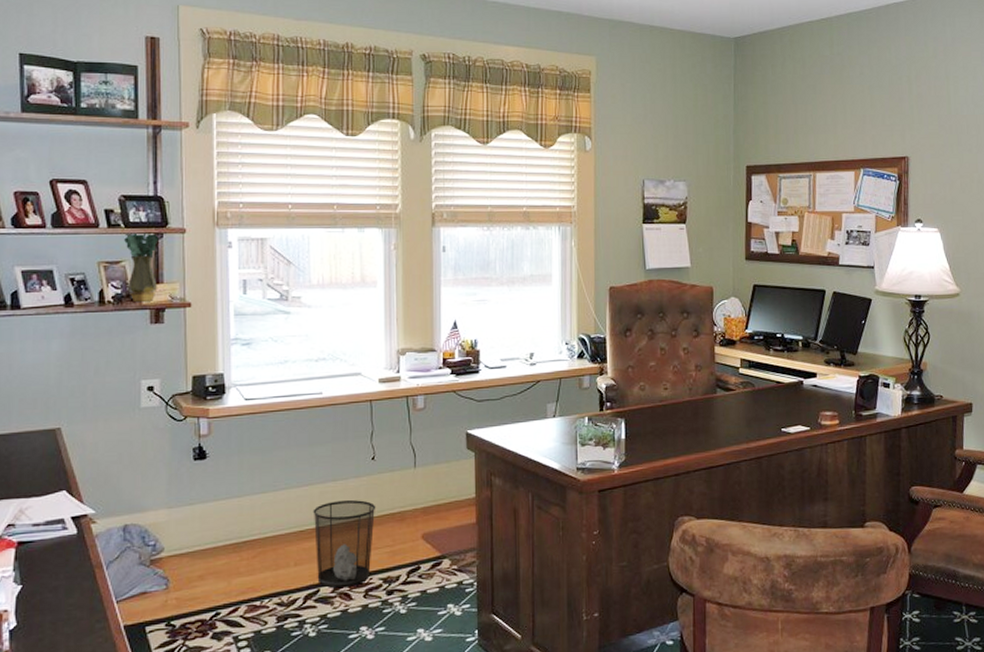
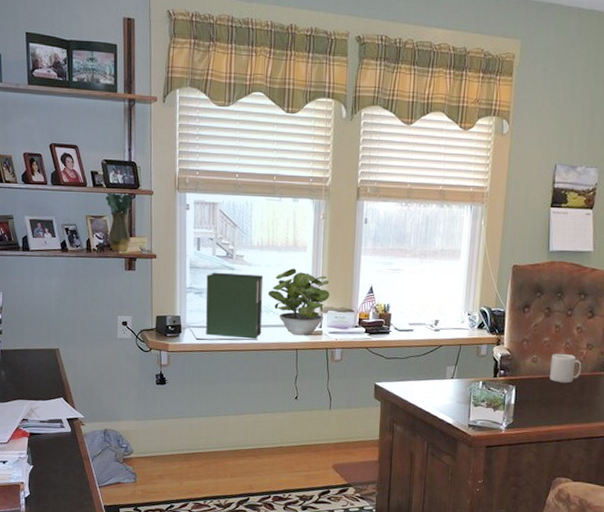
binder: none [256,317,327,394] -> present [205,272,264,339]
waste bin: present [313,500,376,588] -> none [246,429,297,499]
potted plant: none [332,307,408,384] -> present [268,268,330,336]
mug: none [659,377,693,411] -> present [549,353,582,384]

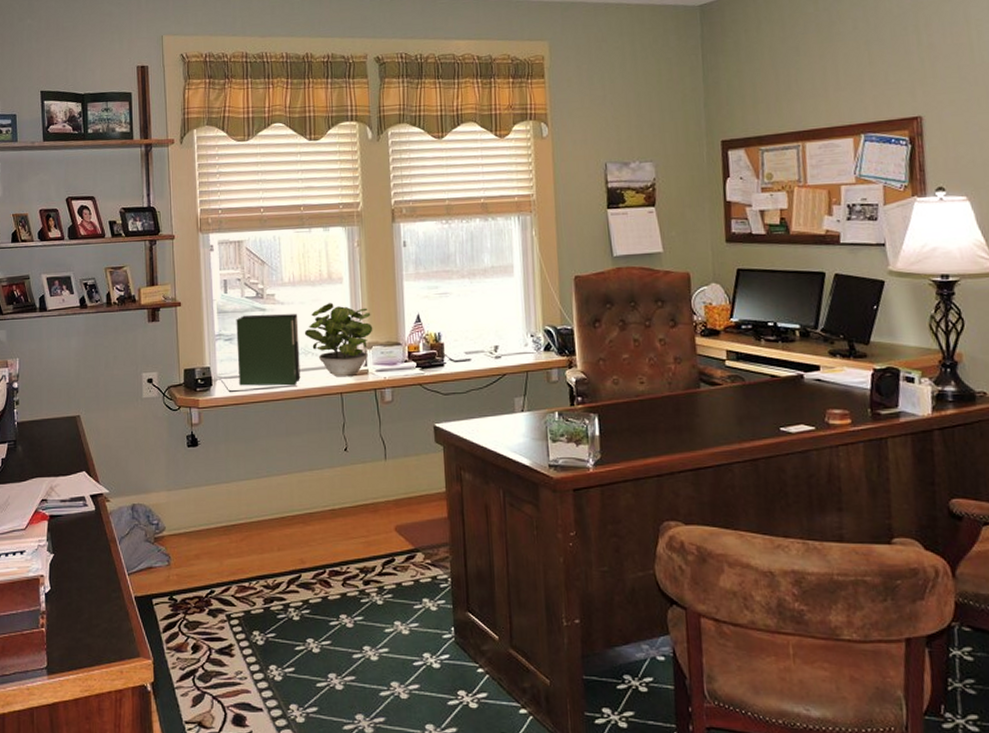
vase: present [106,192,135,251] -> none [125,240,155,302]
mug: present [549,353,582,384] -> none [634,370,673,406]

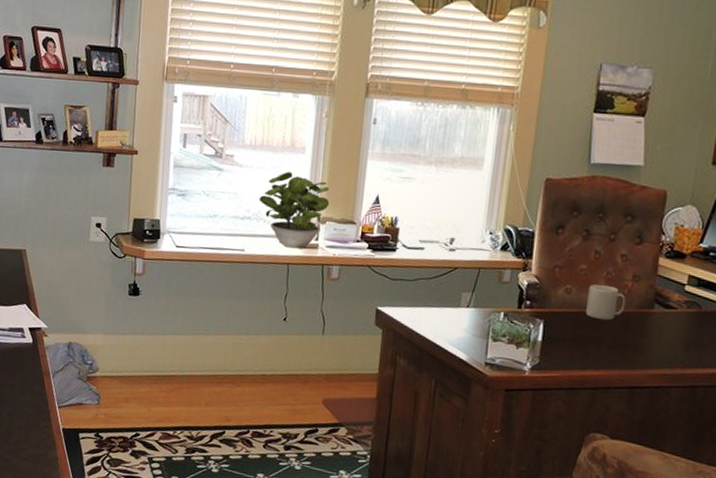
binder: present [236,314,301,386] -> none [187,172,255,250]
mug: none [634,370,673,406] -> present [585,284,626,321]

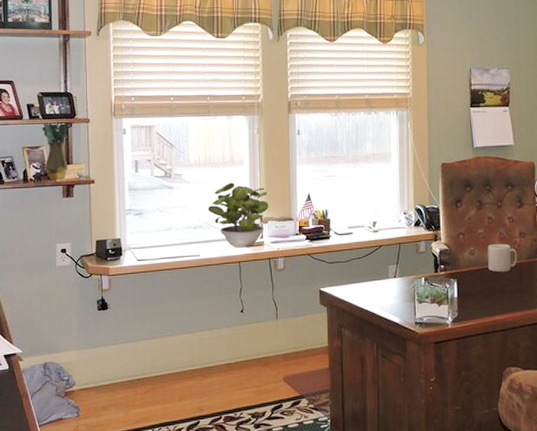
vase: none [87,80,118,146] -> present [42,122,71,179]

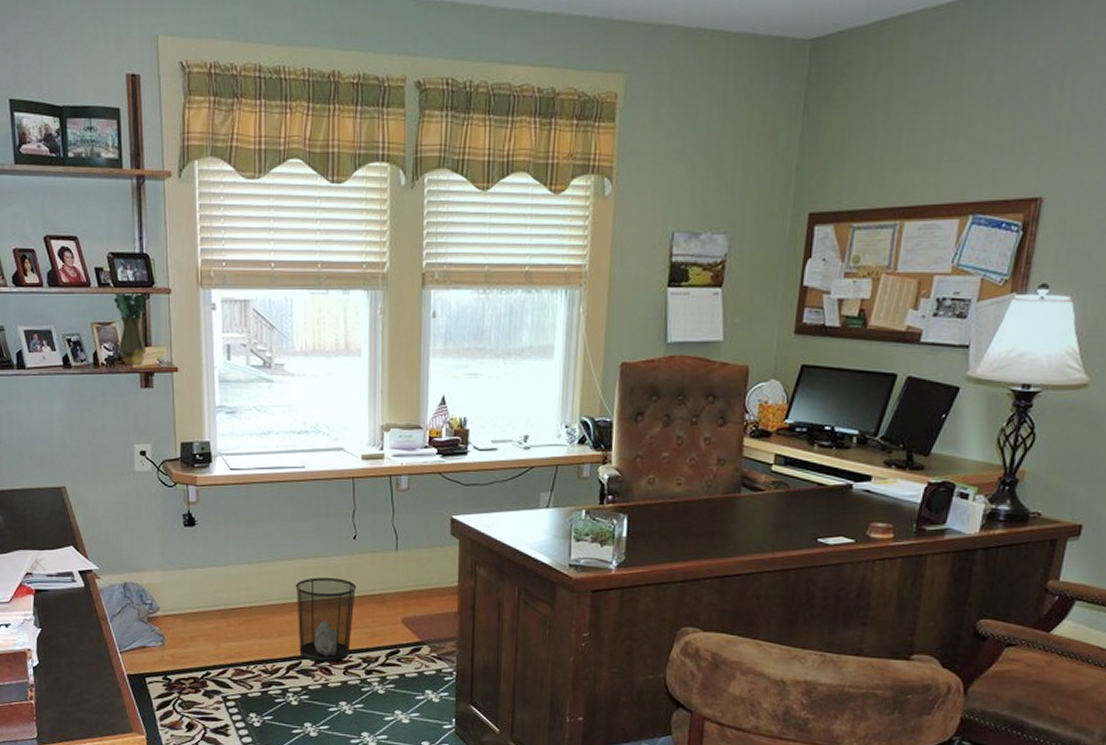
waste bin: none [193,346,245,420] -> present [295,578,357,662]
potted plant: present [207,182,269,248] -> none [315,377,392,461]
mug: present [487,243,518,273] -> none [669,471,712,510]

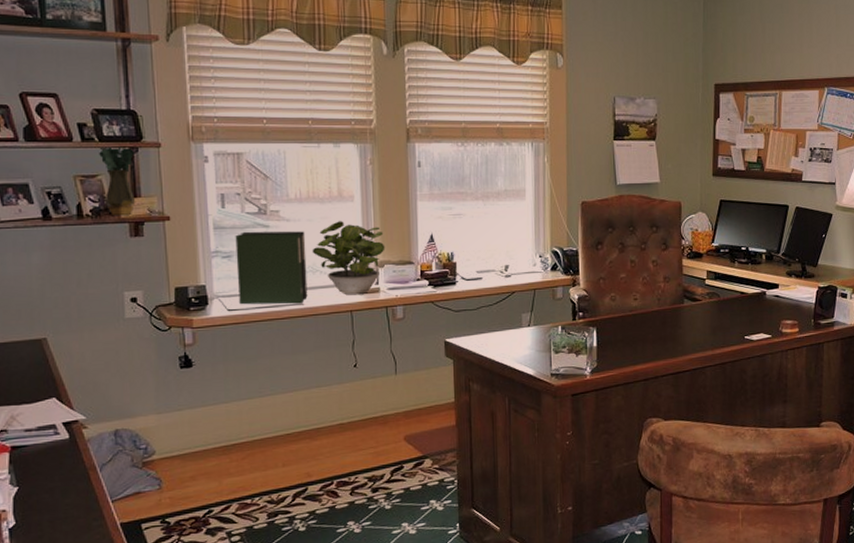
binder: none [240,386,310,467] -> present [235,231,308,305]
waste bin: present [295,578,357,662] -> none [298,405,360,487]
potted plant: none [315,377,392,461] -> present [312,221,385,295]

